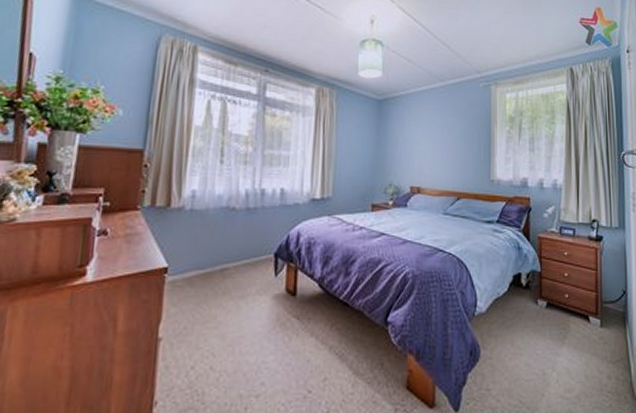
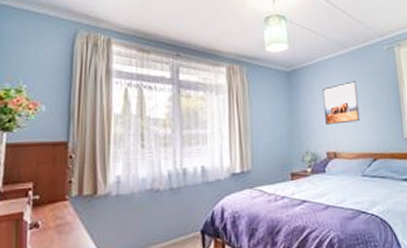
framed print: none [412,116,448,159] -> present [322,81,360,125]

